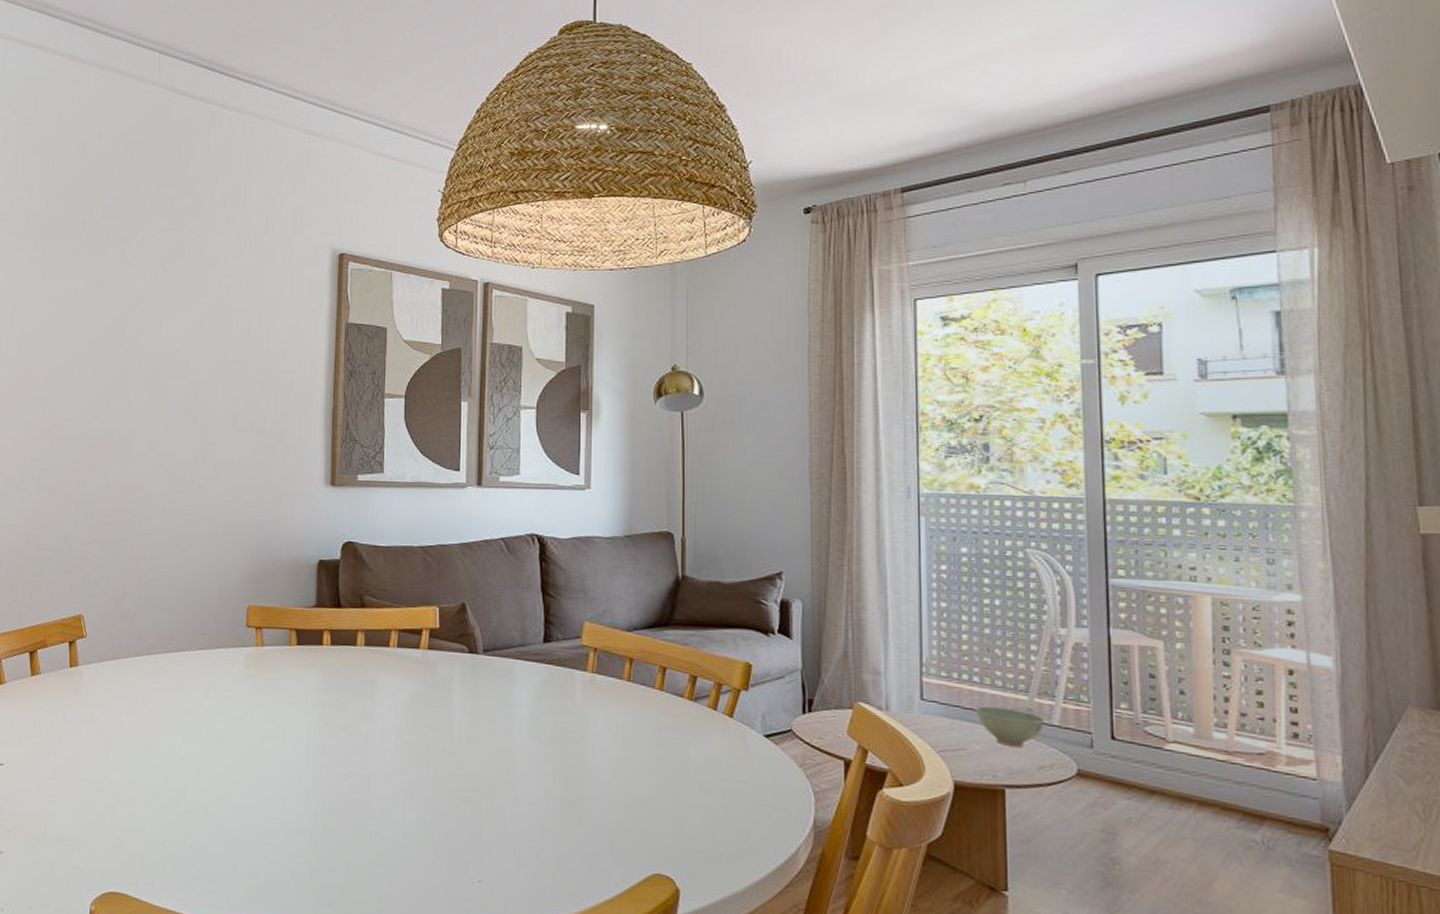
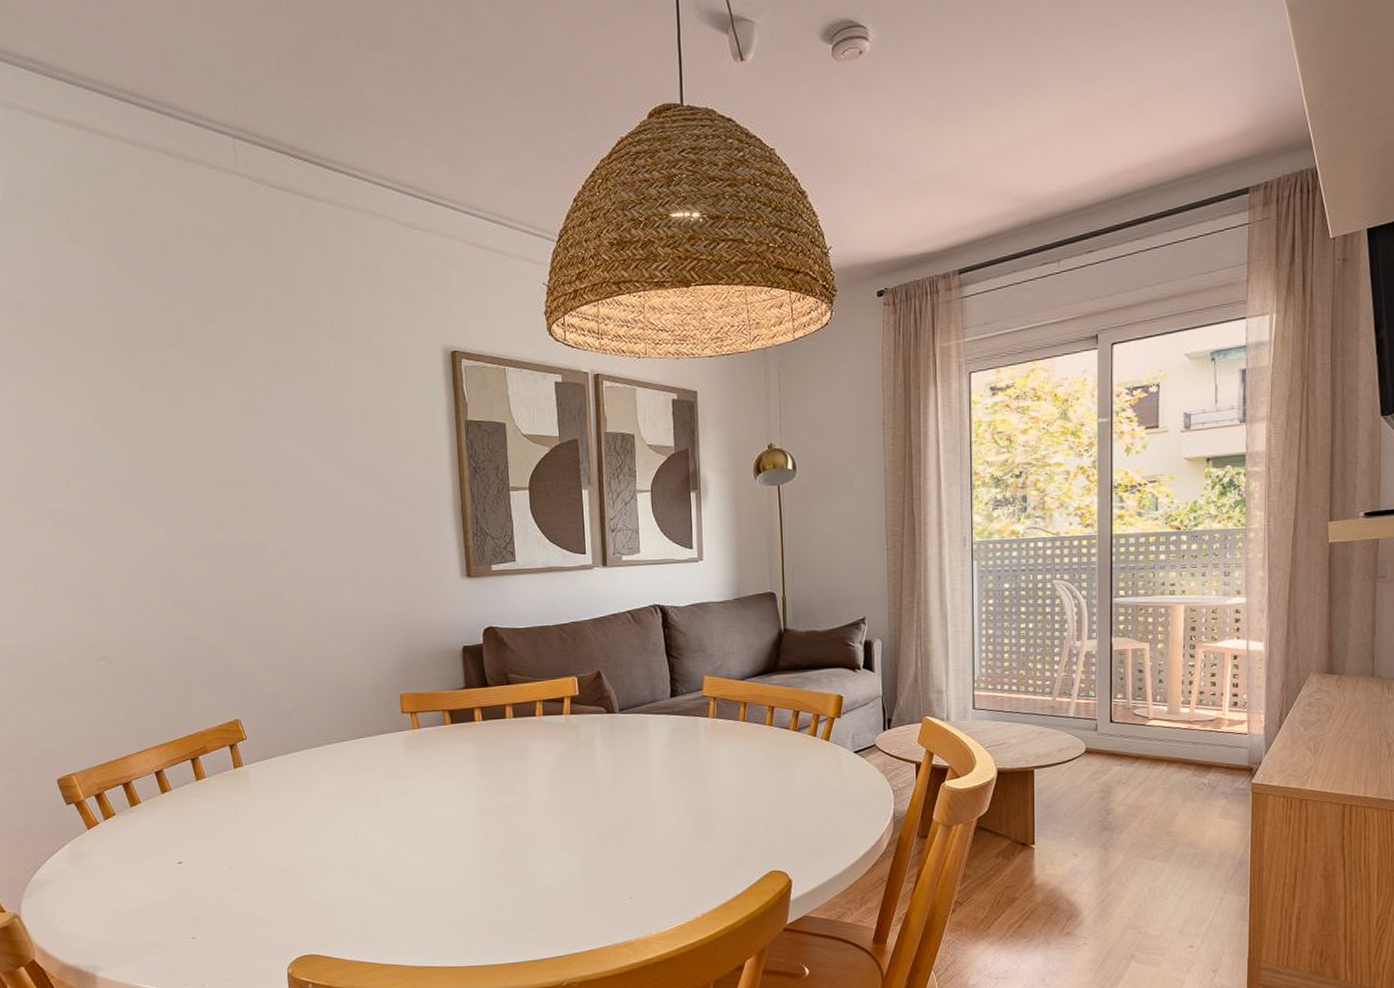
bowl: present [976,706,1045,747] -> none [1014,707,1063,737]

